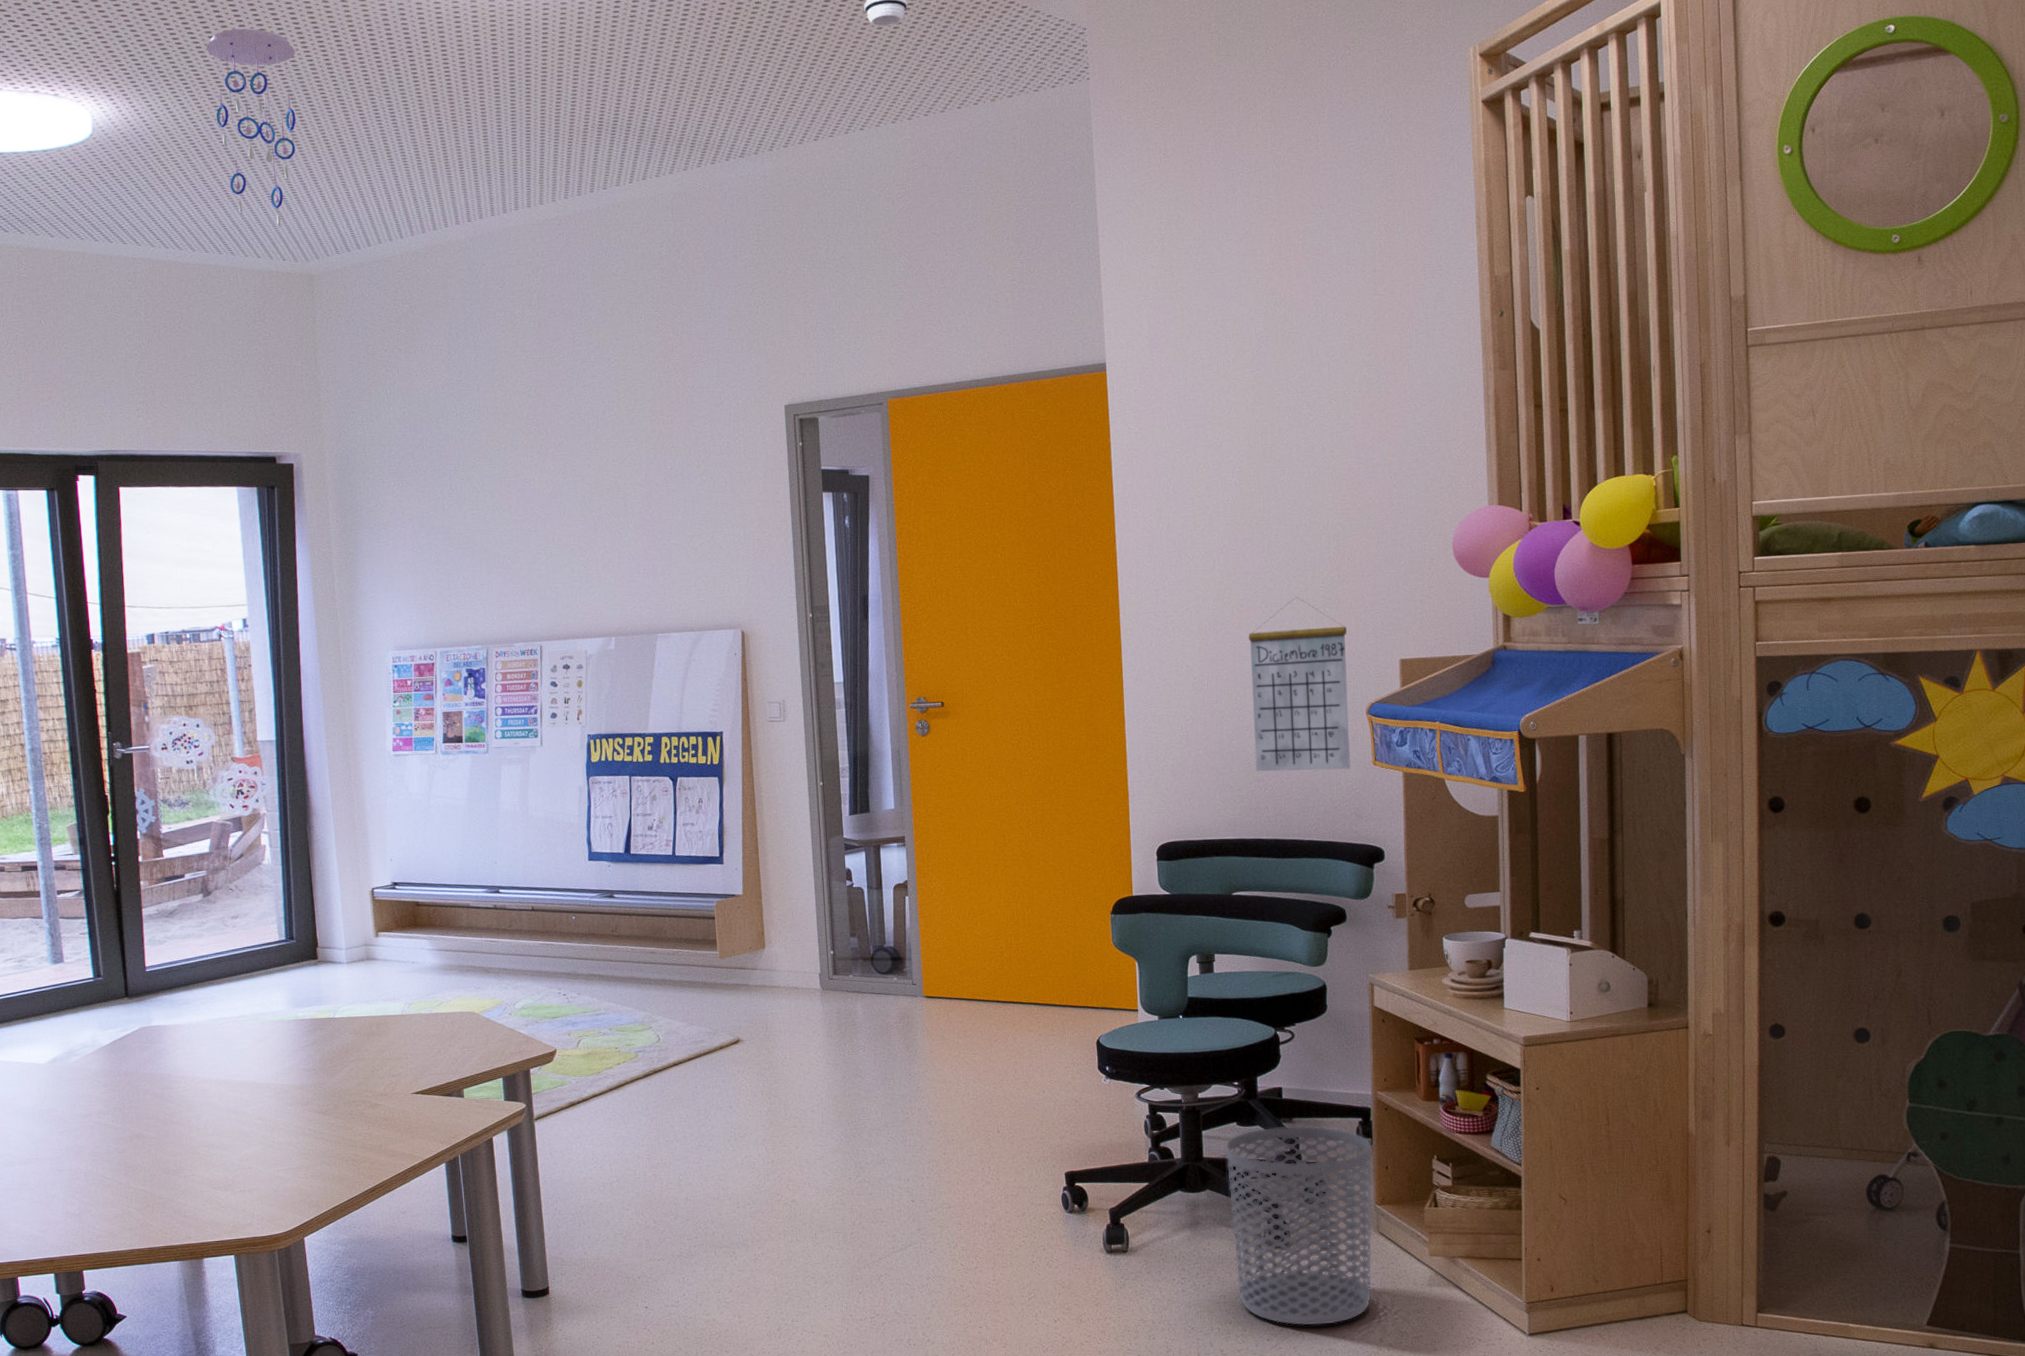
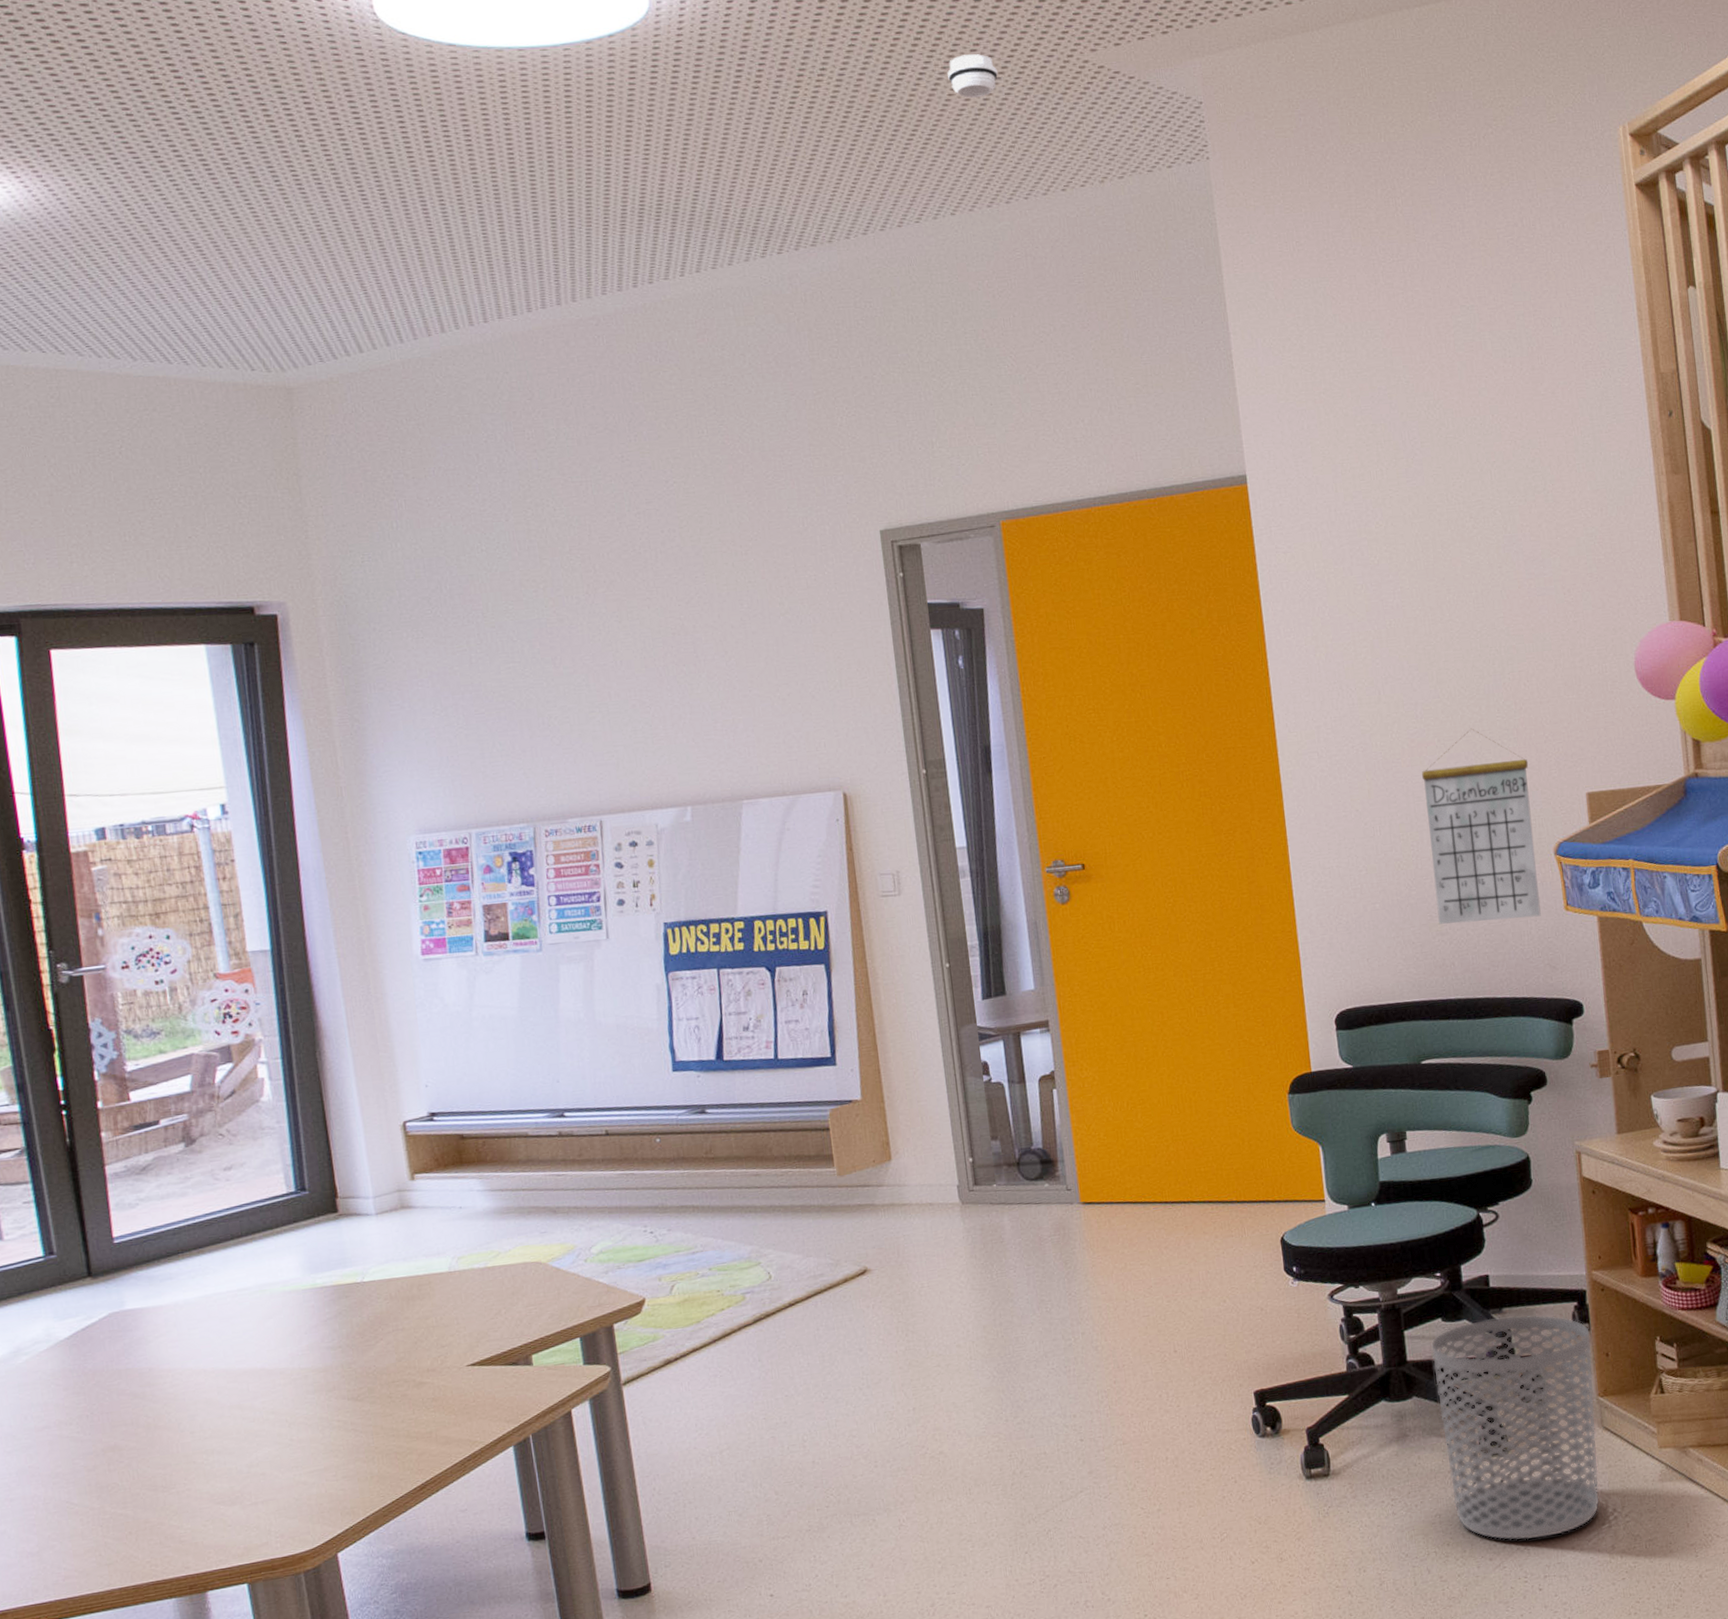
ceiling mobile: present [206,28,296,228] -> none [139,93,262,332]

